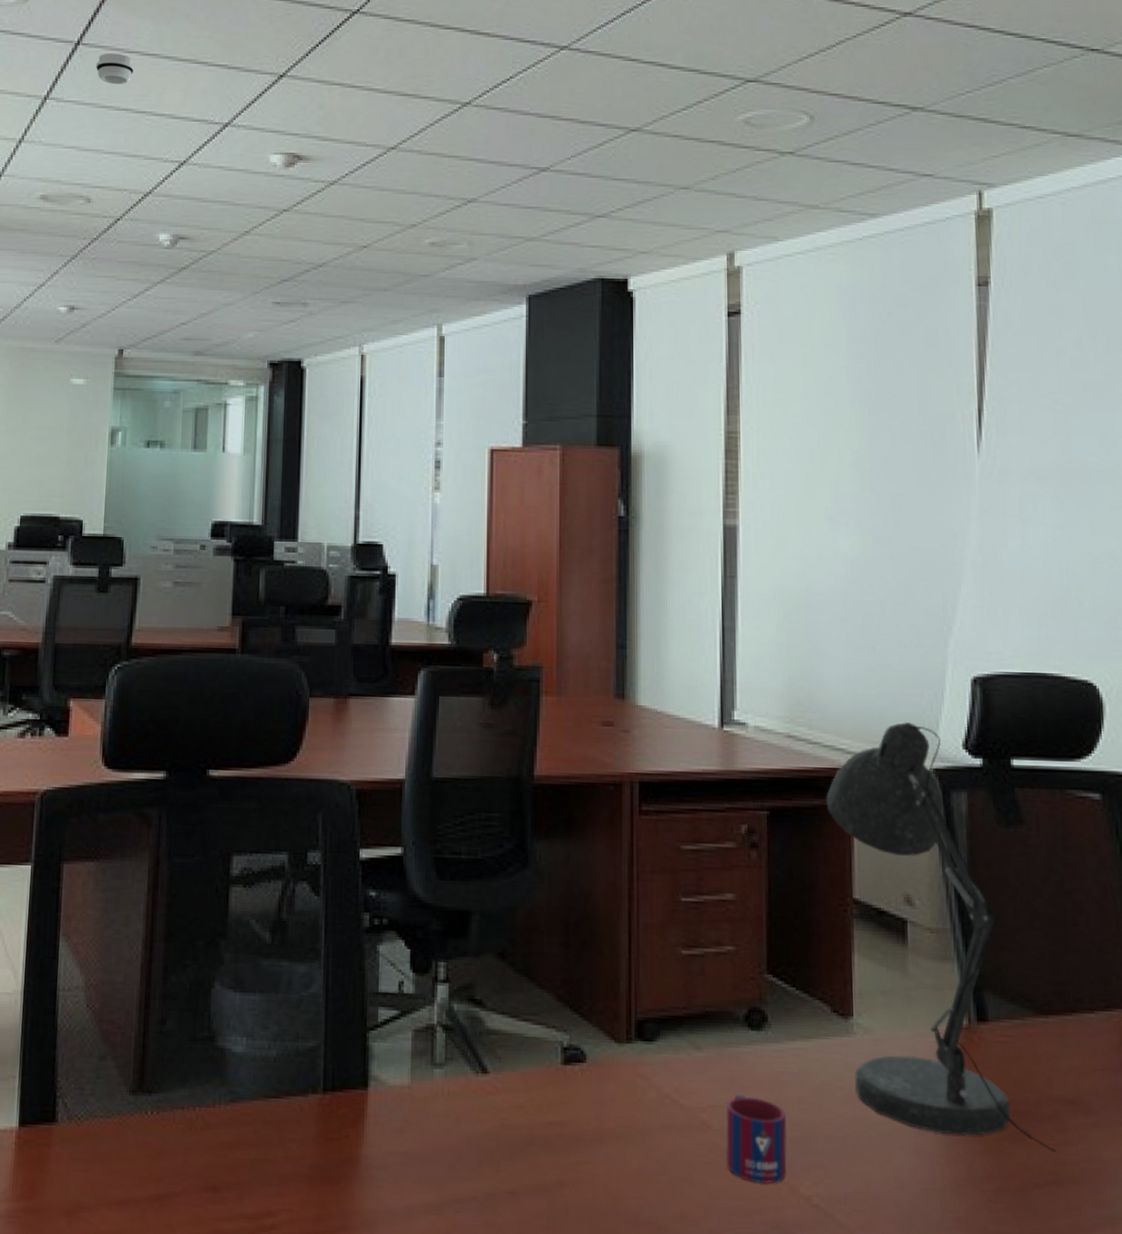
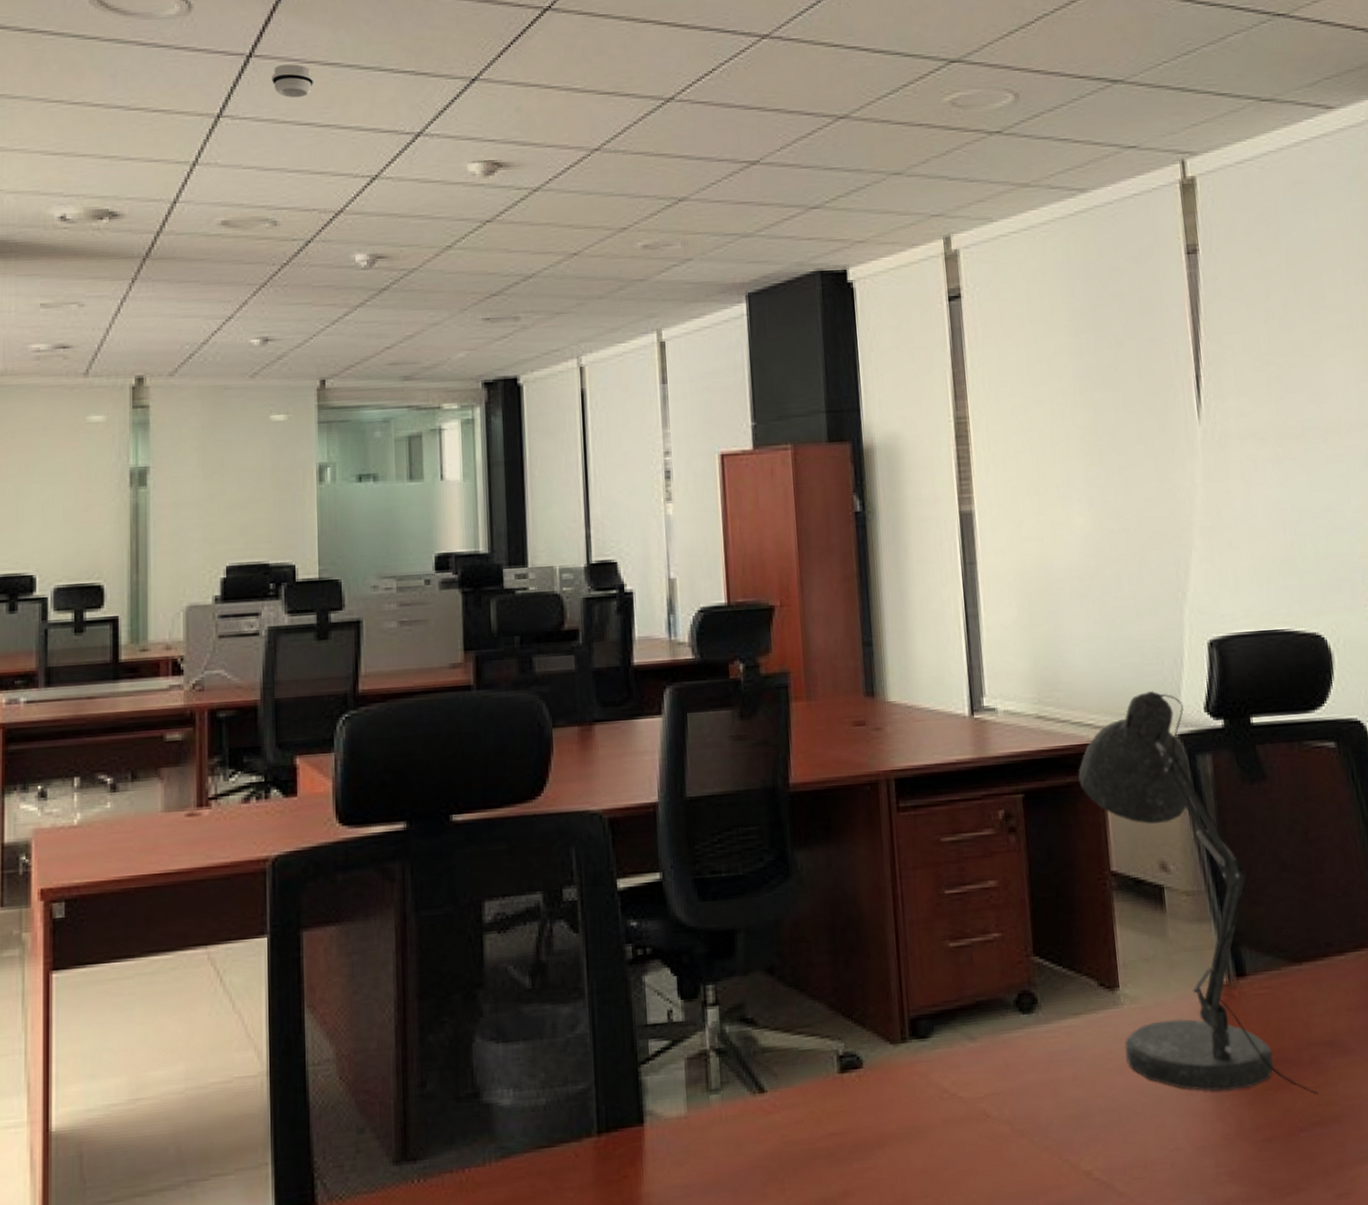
mug: present [725,1094,788,1185] -> none [1004,1078,1067,1166]

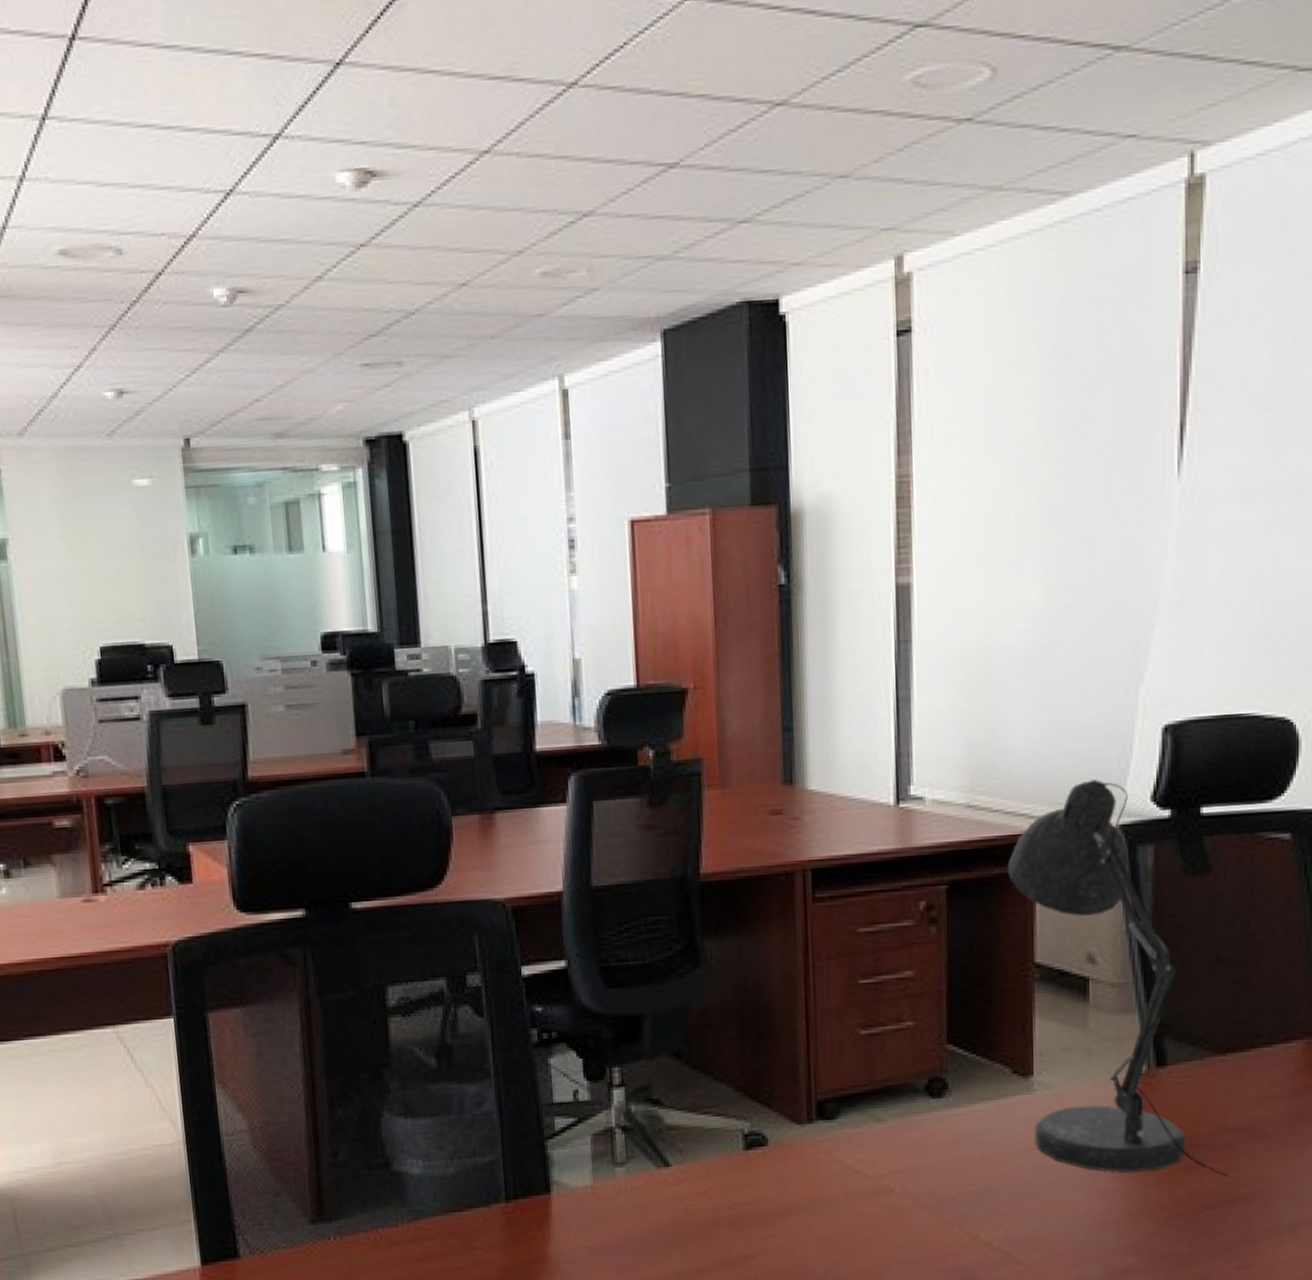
smoke detector: present [272,64,314,98] -> none [100,48,151,93]

